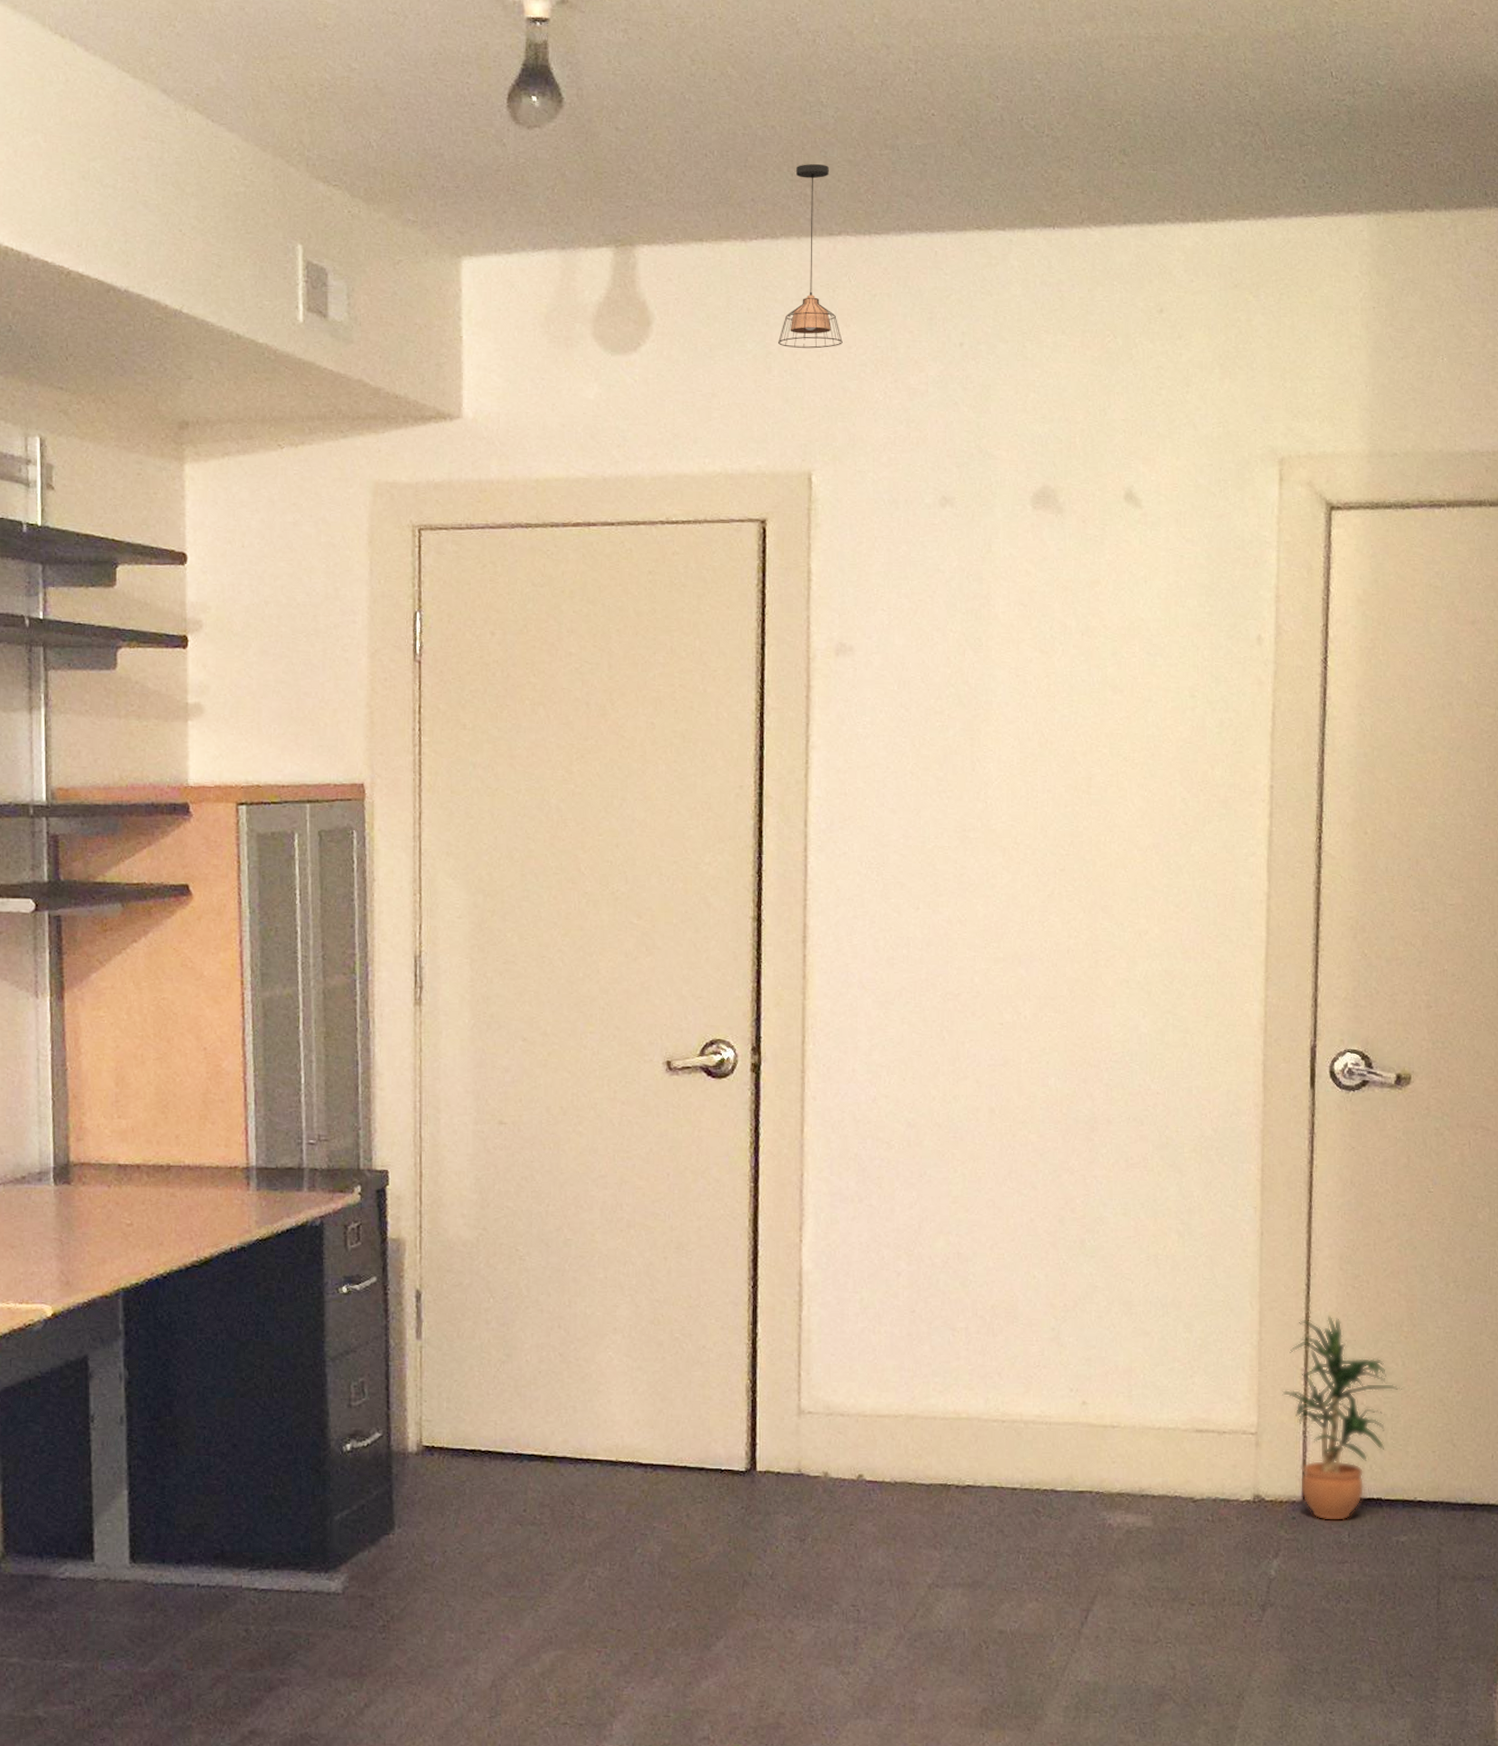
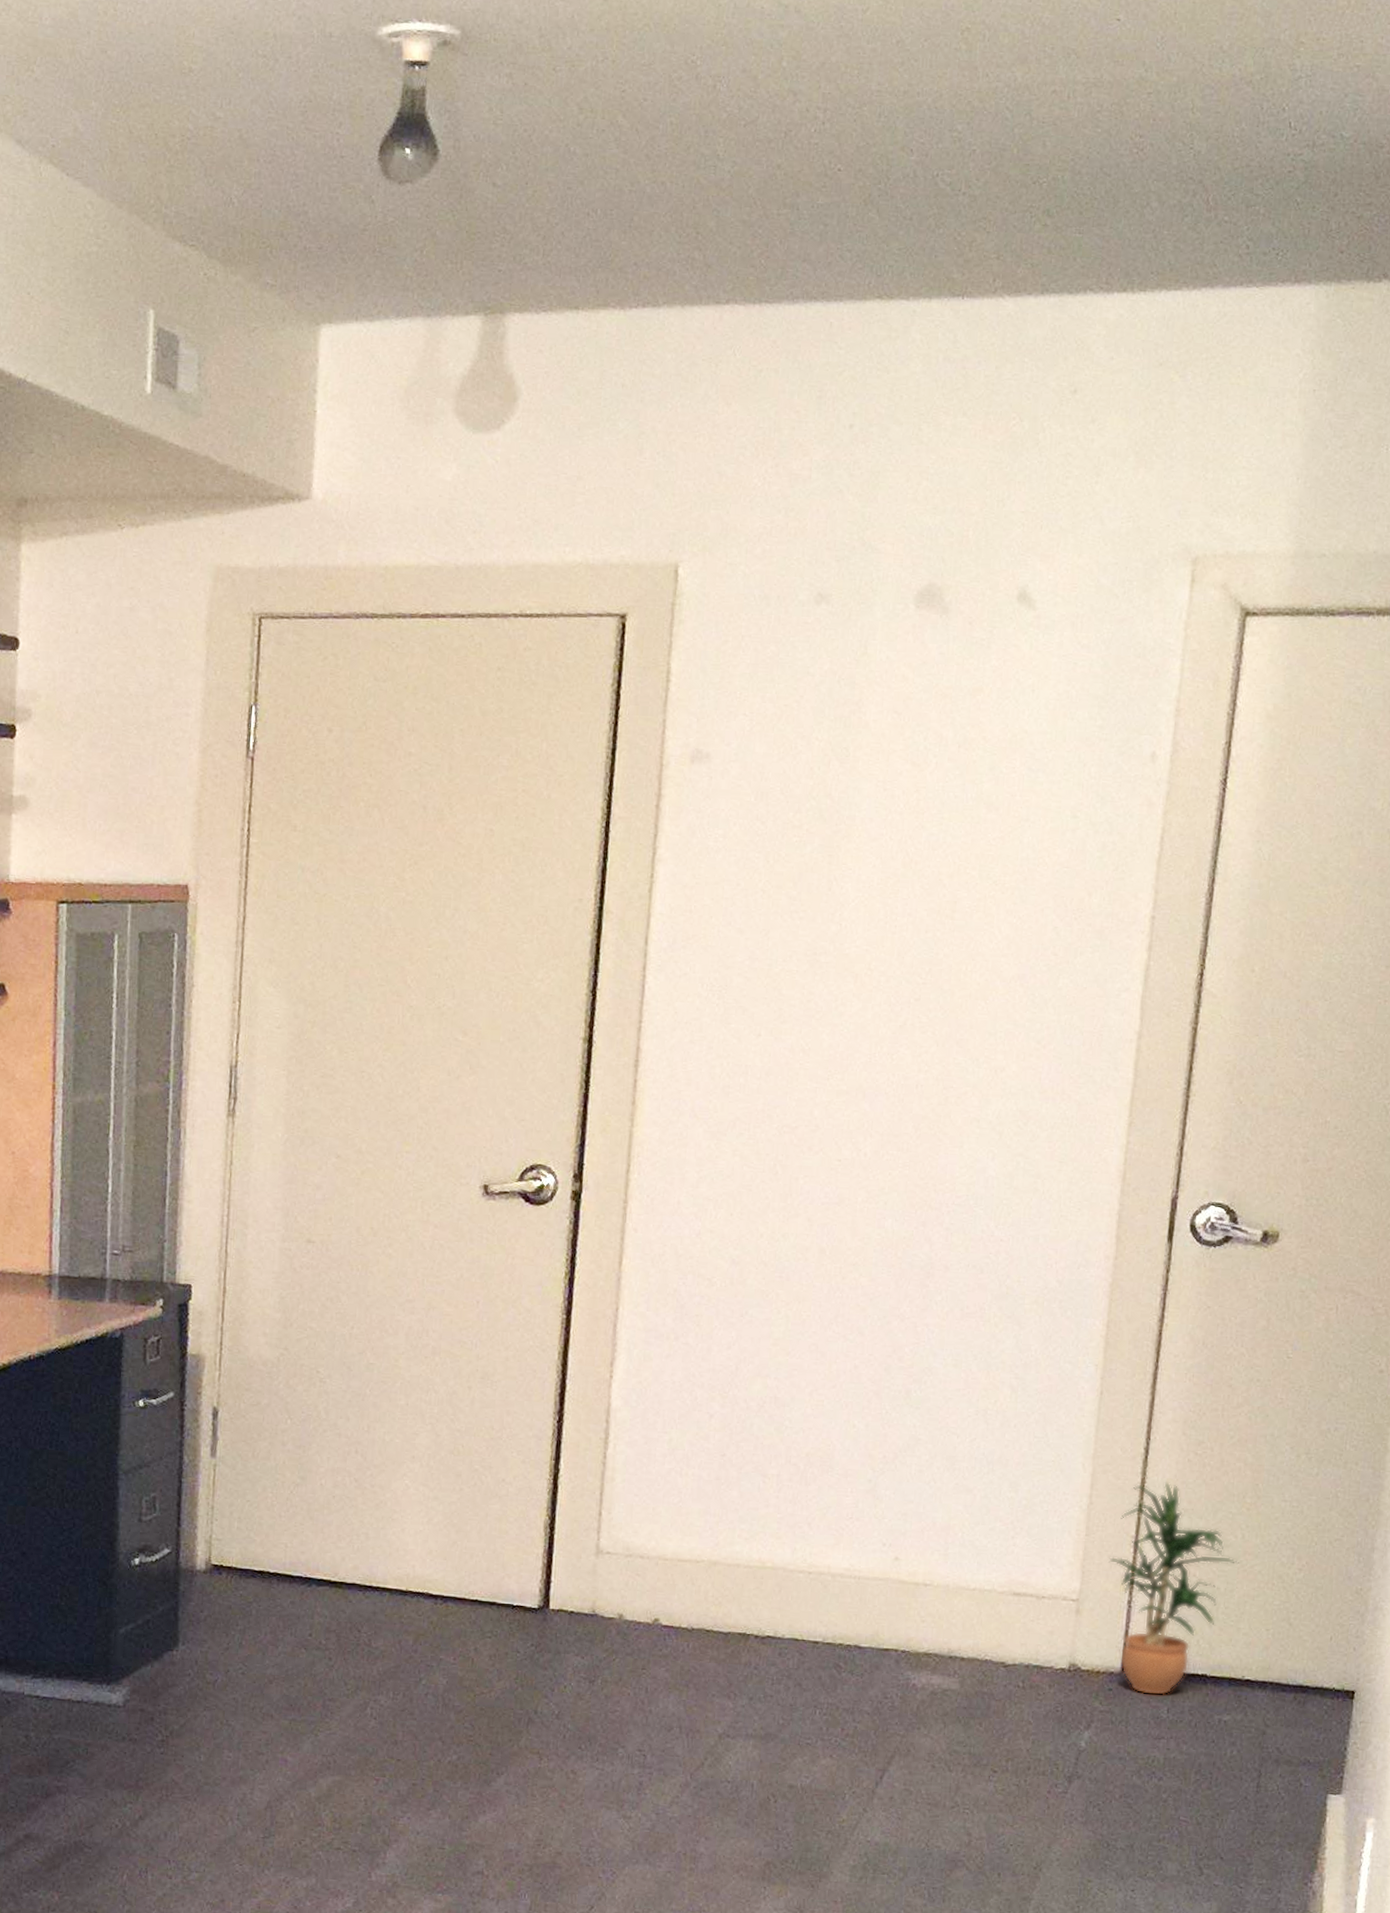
pendant light: present [777,163,843,349] -> none [651,224,722,429]

